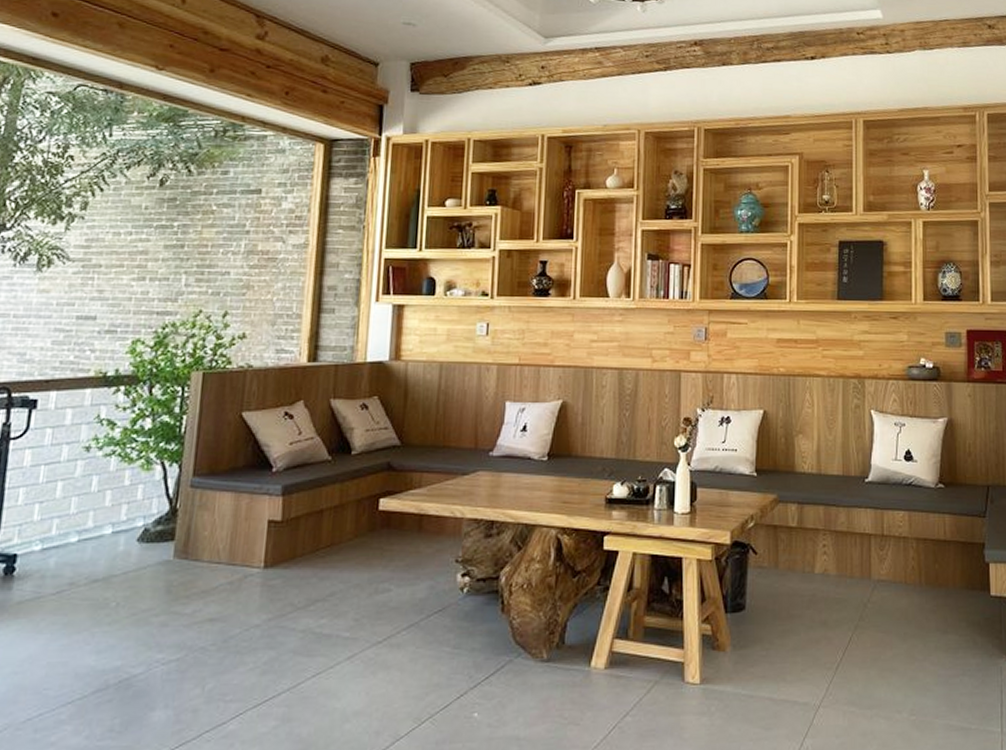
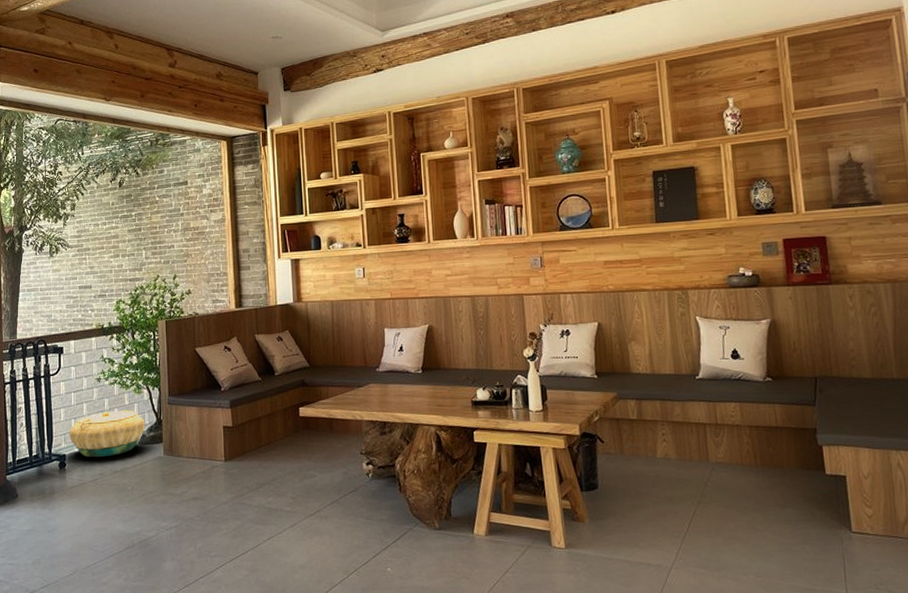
basket: none [27,492,152,560] -> present [69,409,145,458]

